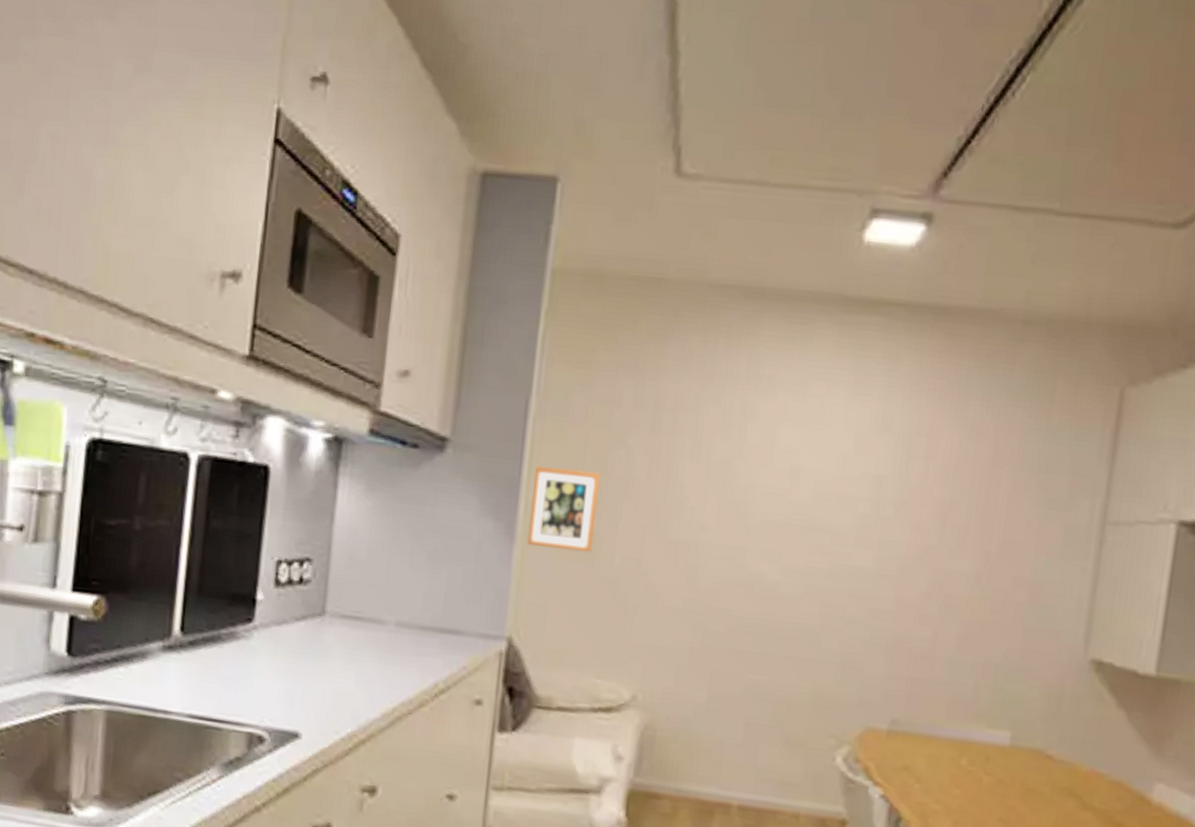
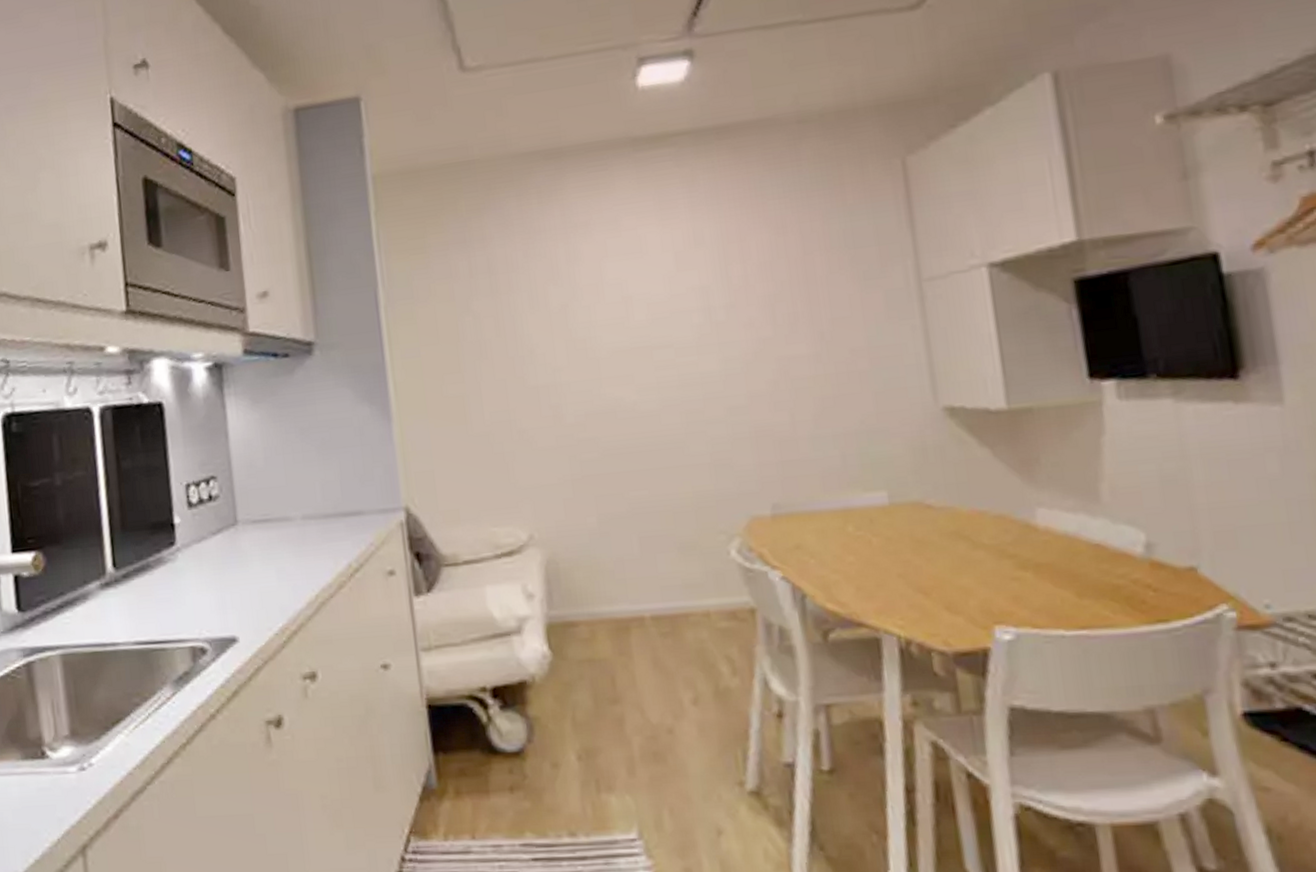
picture frame: present [526,466,600,553] -> none [396,342,463,420]

